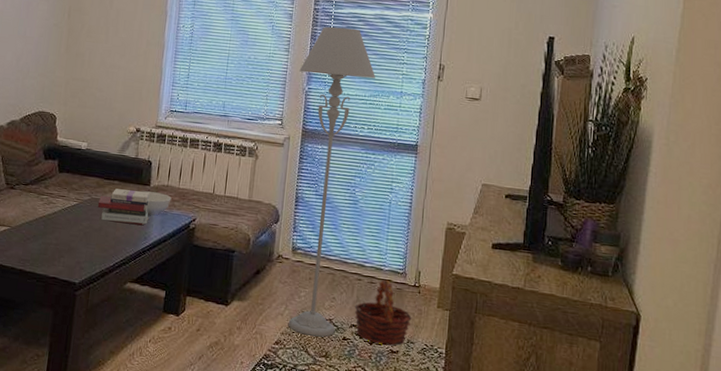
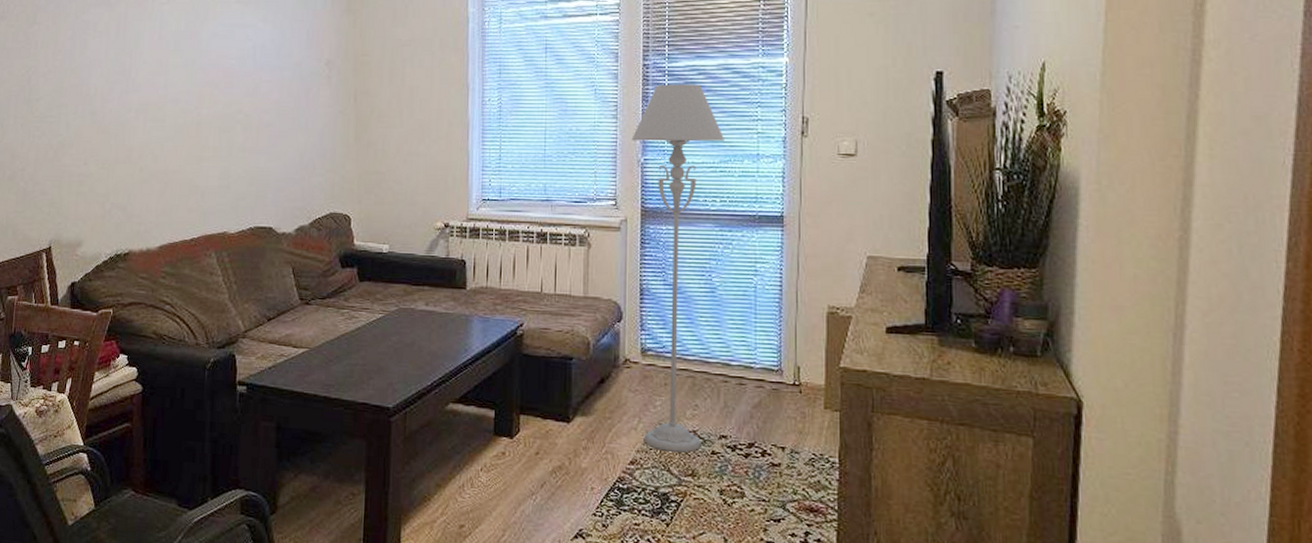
books: present [97,189,150,226] -> none [407,295,468,336]
bowl: present [142,191,172,216] -> none [458,295,493,323]
basket: present [354,279,412,346] -> none [722,379,794,458]

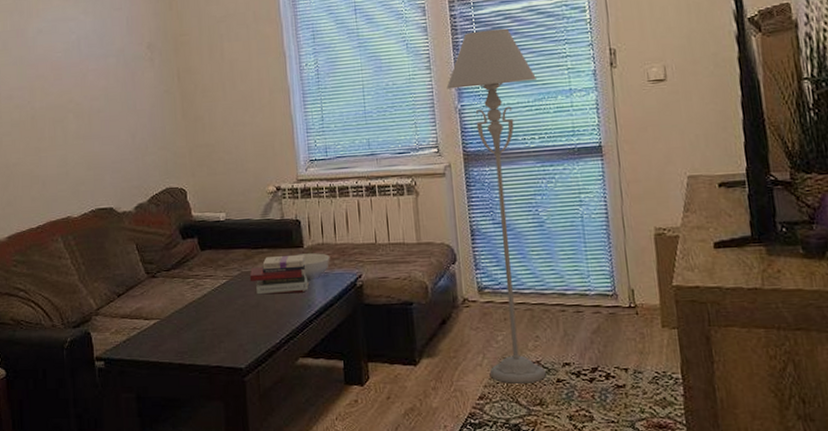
books: none [407,295,468,336] -> present [249,254,309,295]
bowl: none [458,295,493,323] -> present [296,253,330,280]

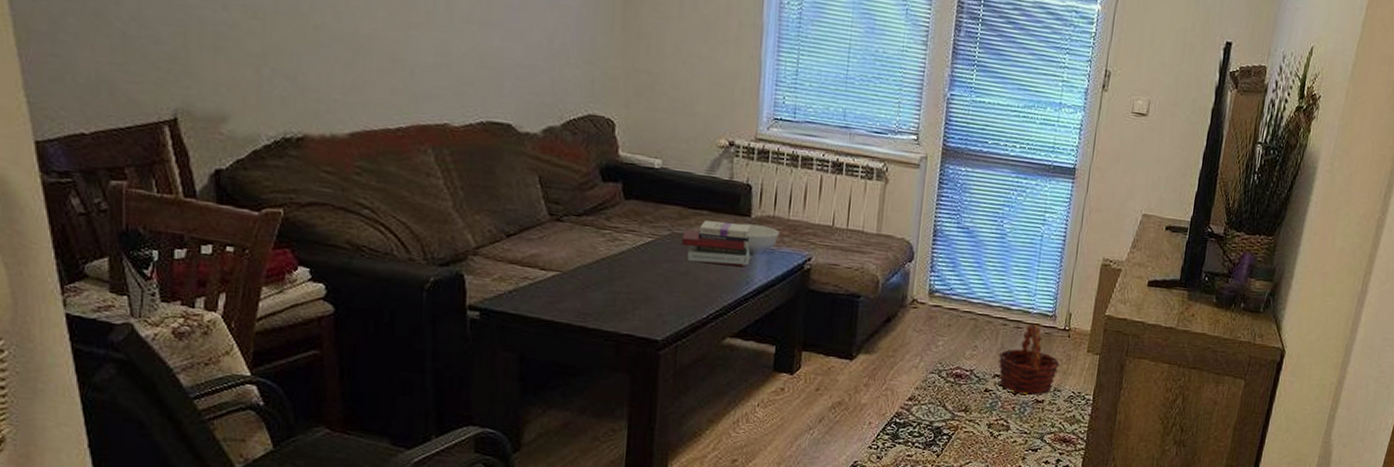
floor lamp: present [446,28,546,384] -> none [923,14,1031,390]
basket: none [563,305,634,380] -> present [998,323,1060,395]

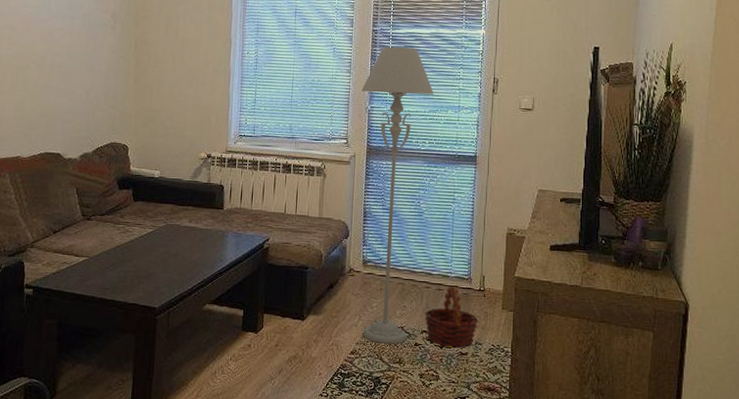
books: present [681,220,751,268] -> none [173,214,224,248]
bowl: present [741,223,780,255] -> none [216,214,245,238]
floor lamp: none [923,14,1031,390] -> present [361,46,434,345]

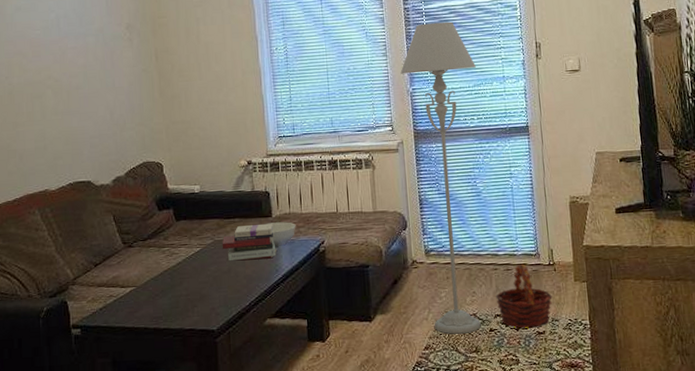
books: none [173,214,224,248] -> present [222,223,277,261]
bowl: none [216,214,245,238] -> present [265,222,296,247]

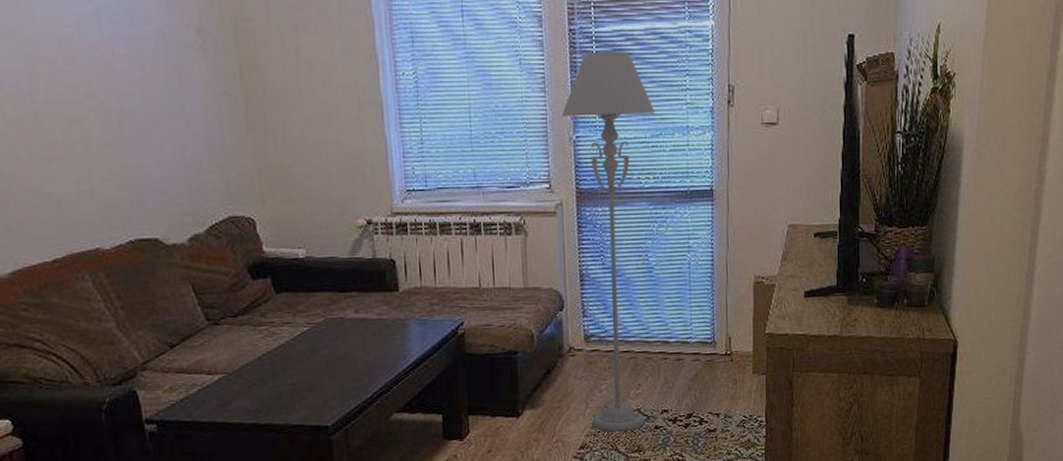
books: present [222,223,277,261] -> none [335,298,405,345]
bowl: present [265,222,296,247] -> none [390,297,429,327]
basket: present [495,263,552,329] -> none [663,352,727,426]

